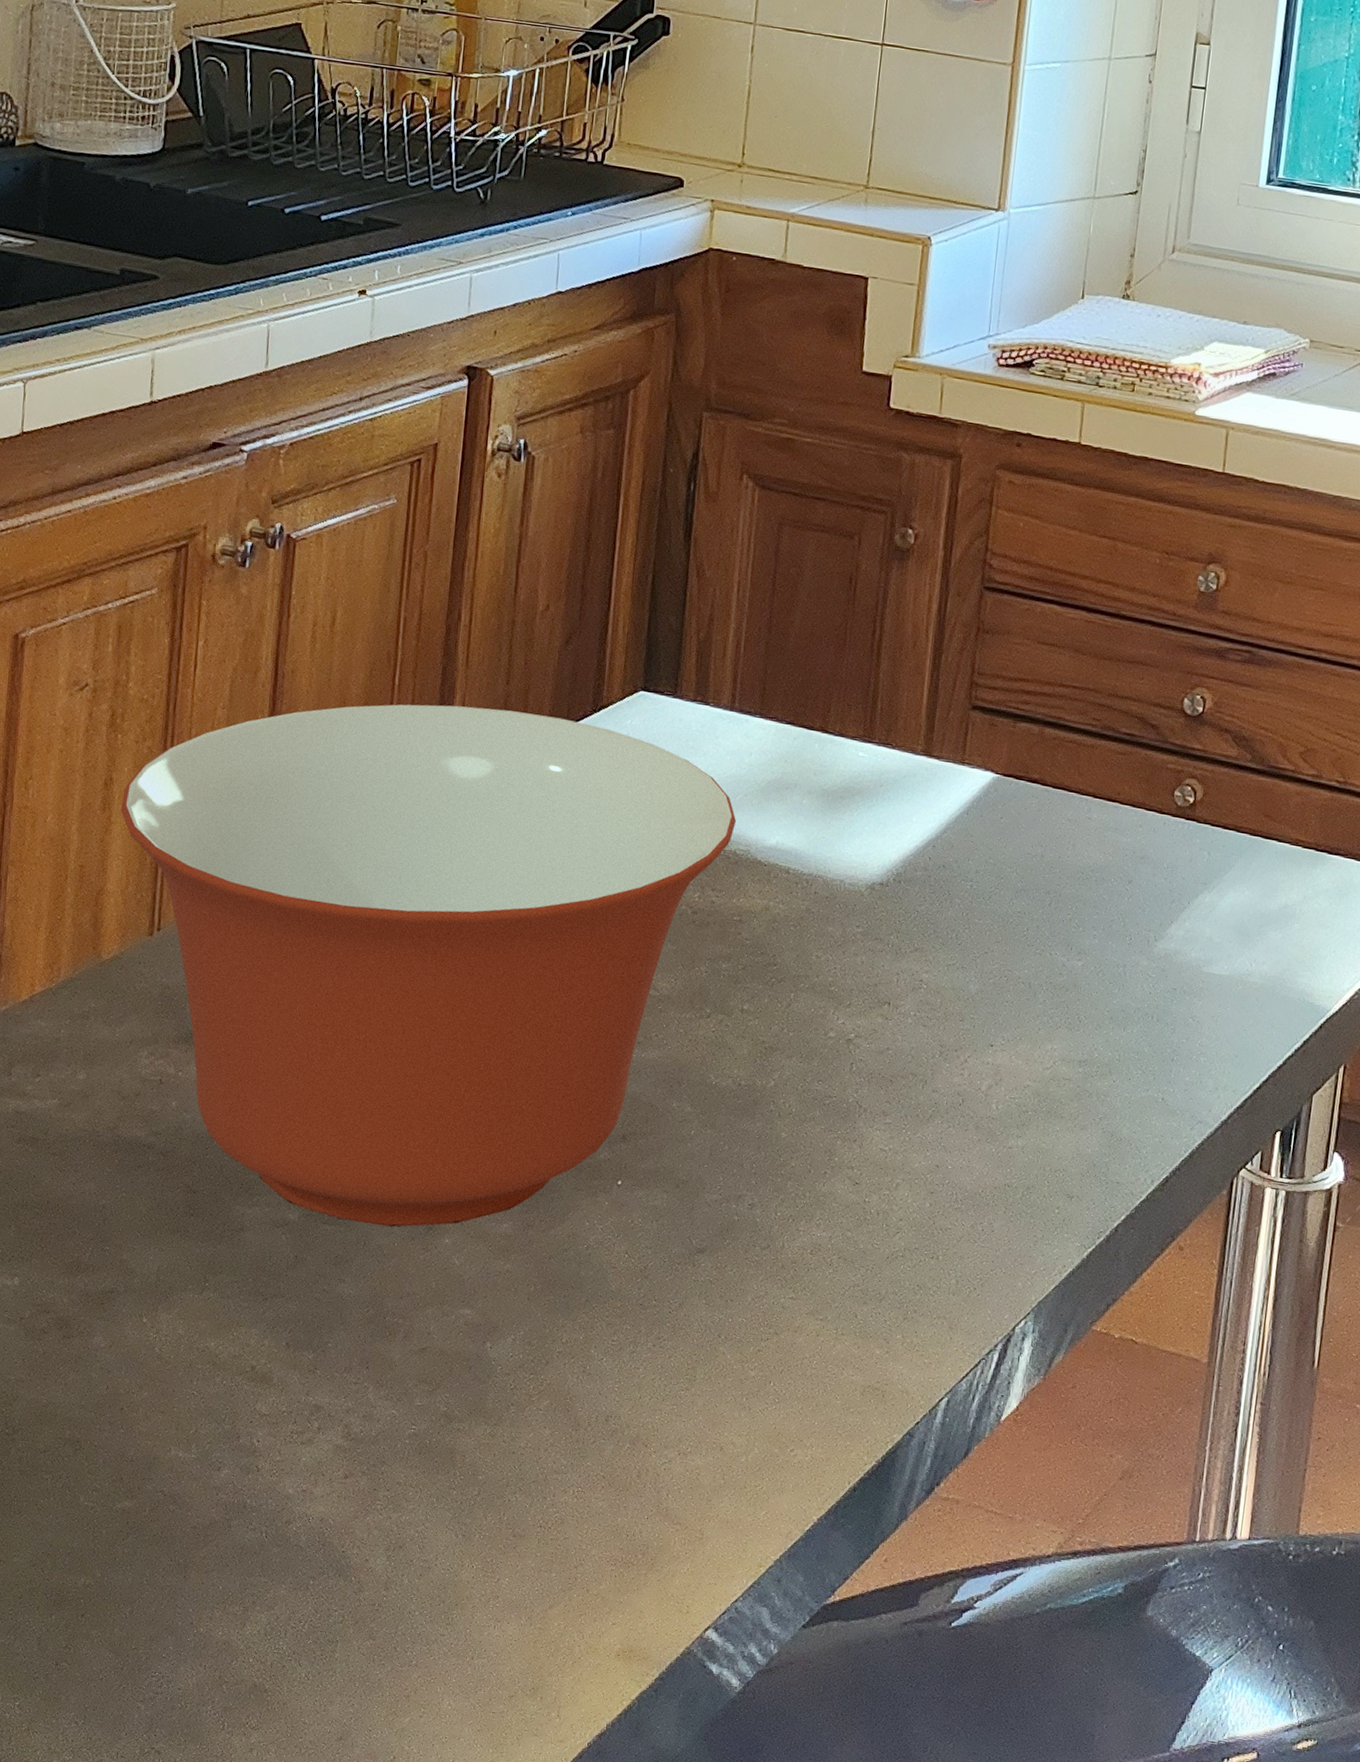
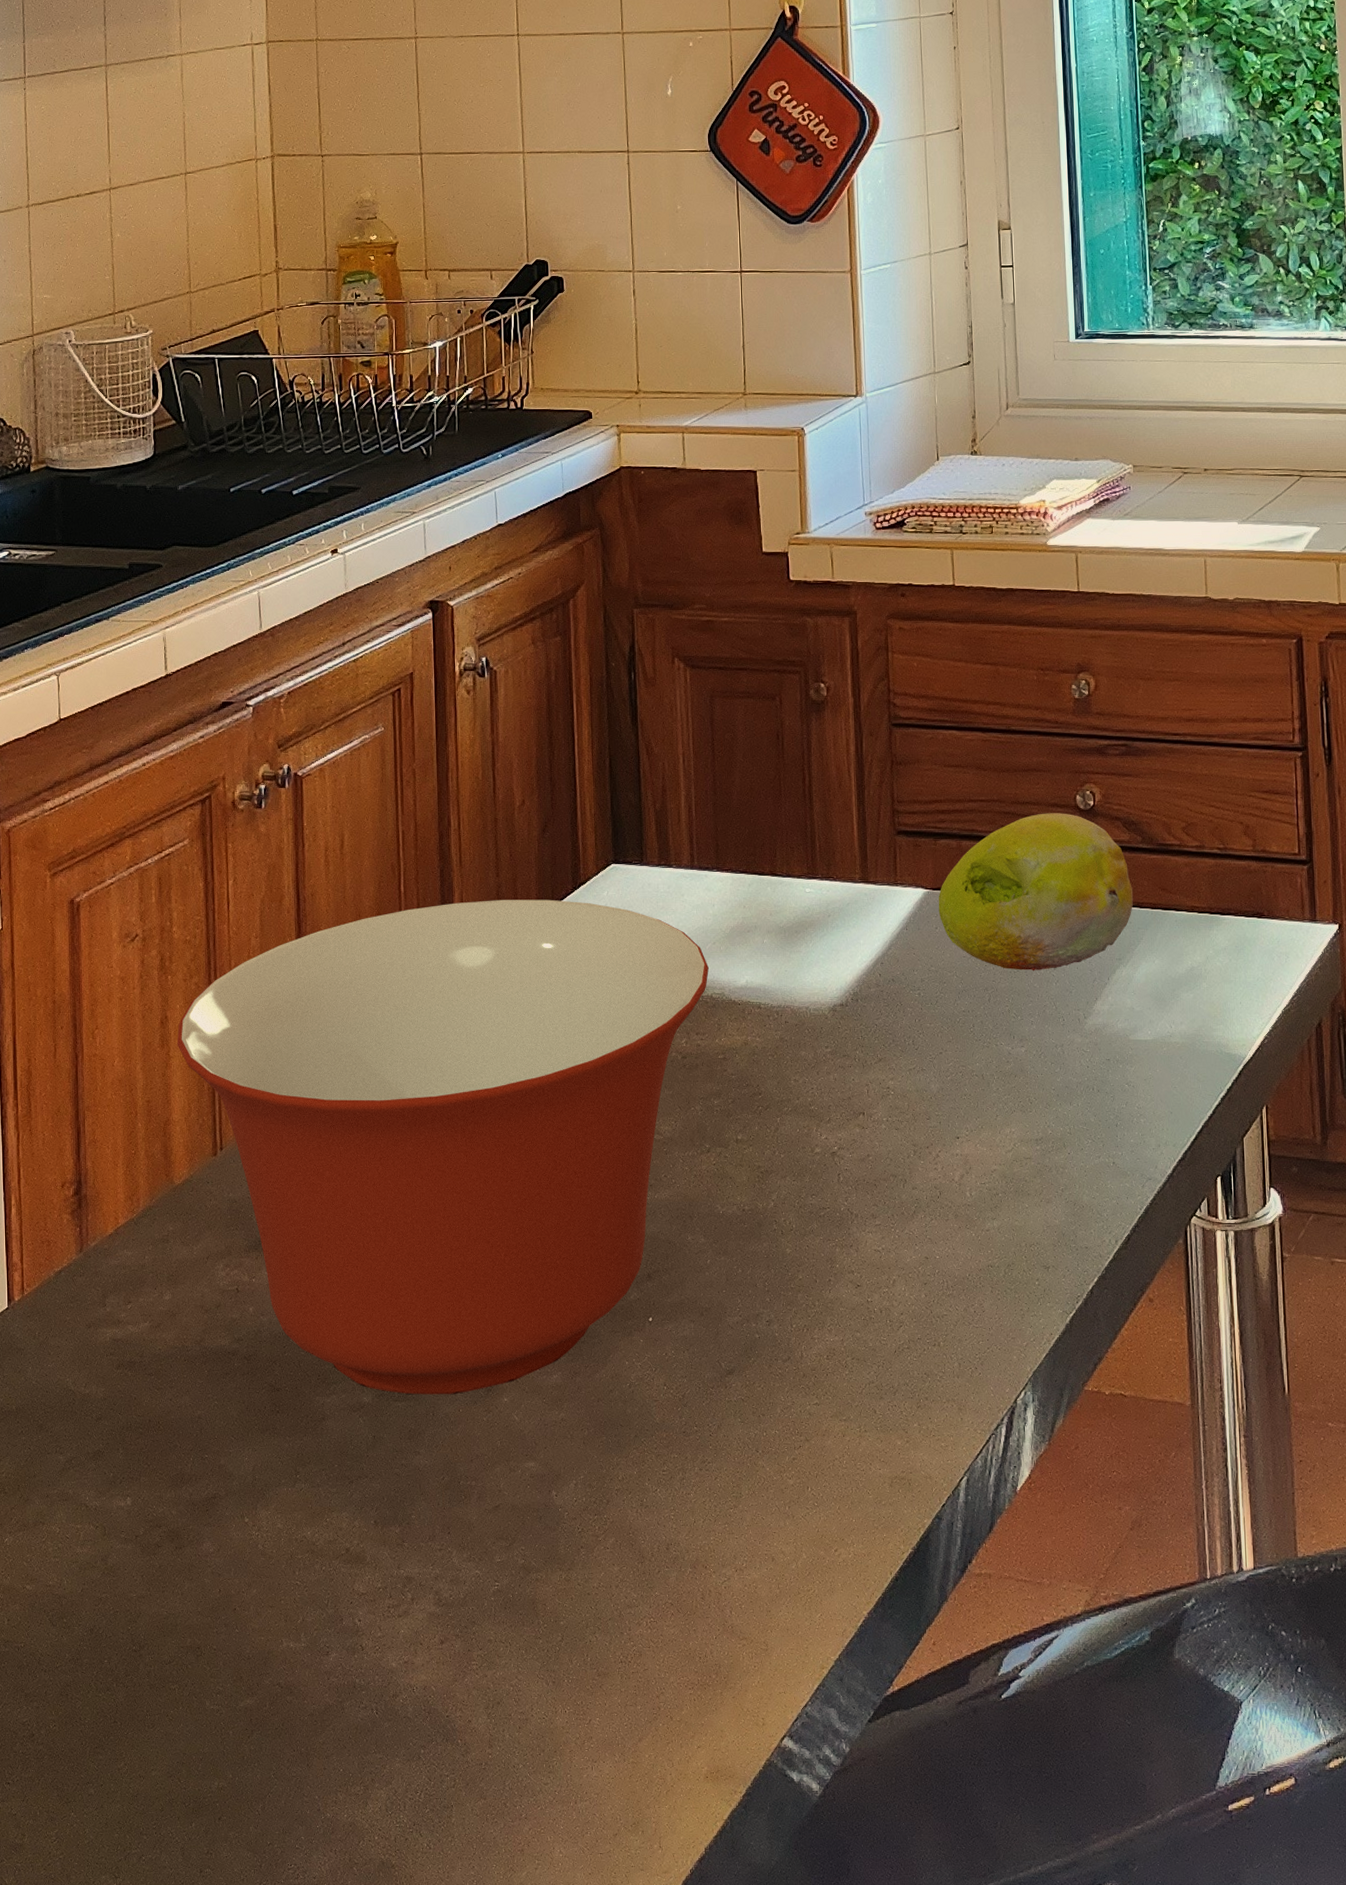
fruit: none [1006,711,1233,882] -> present [938,813,1134,971]

